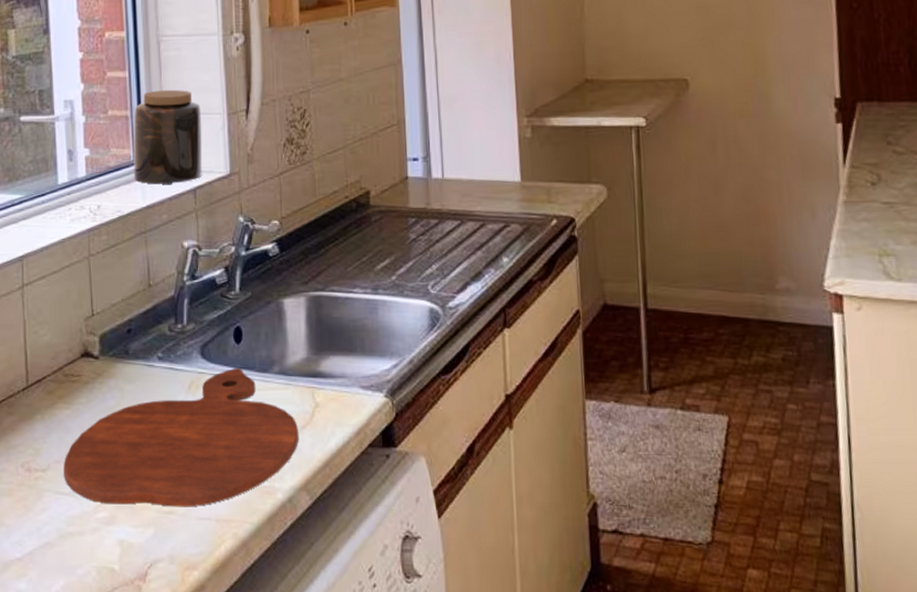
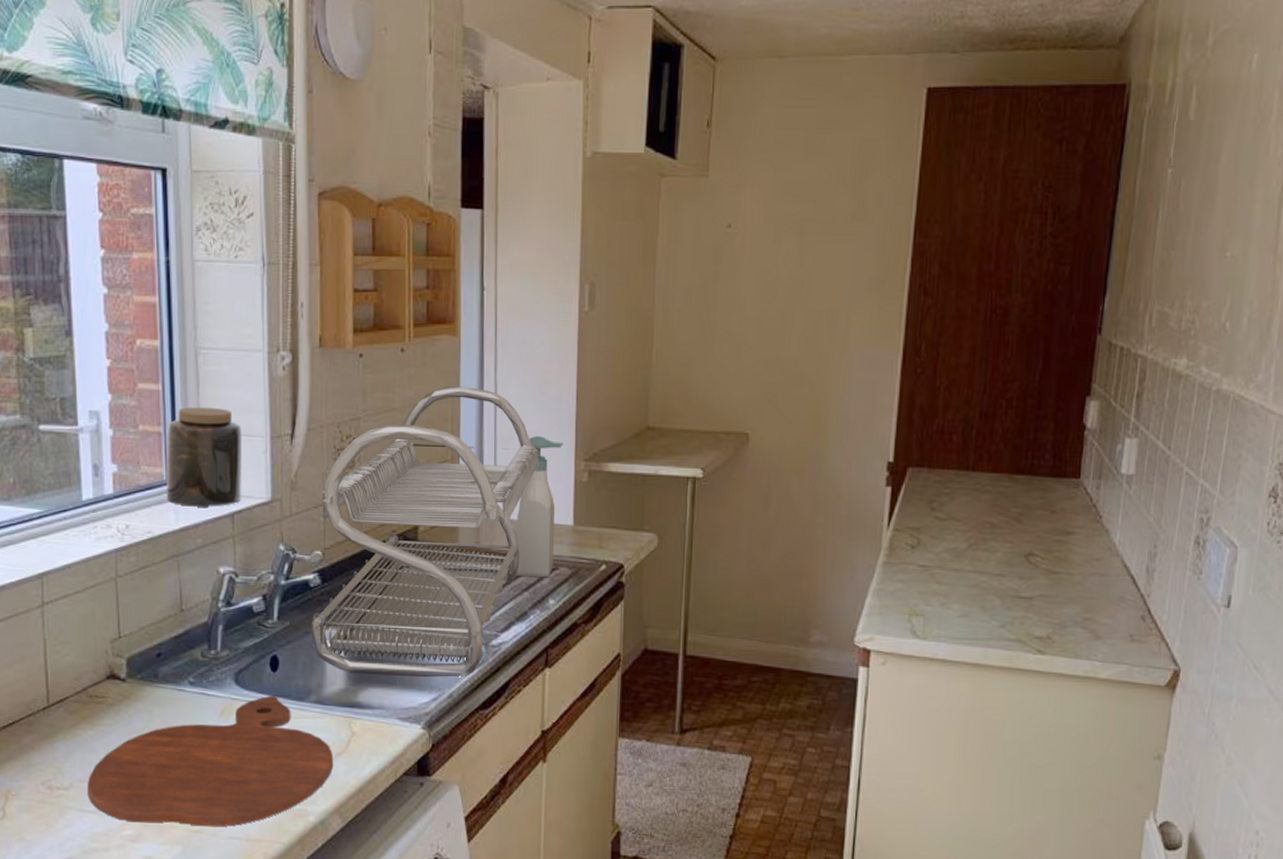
dish rack: none [271,53,482,344] -> present [311,386,539,678]
soap bottle: none [465,96,505,236] -> present [516,436,564,578]

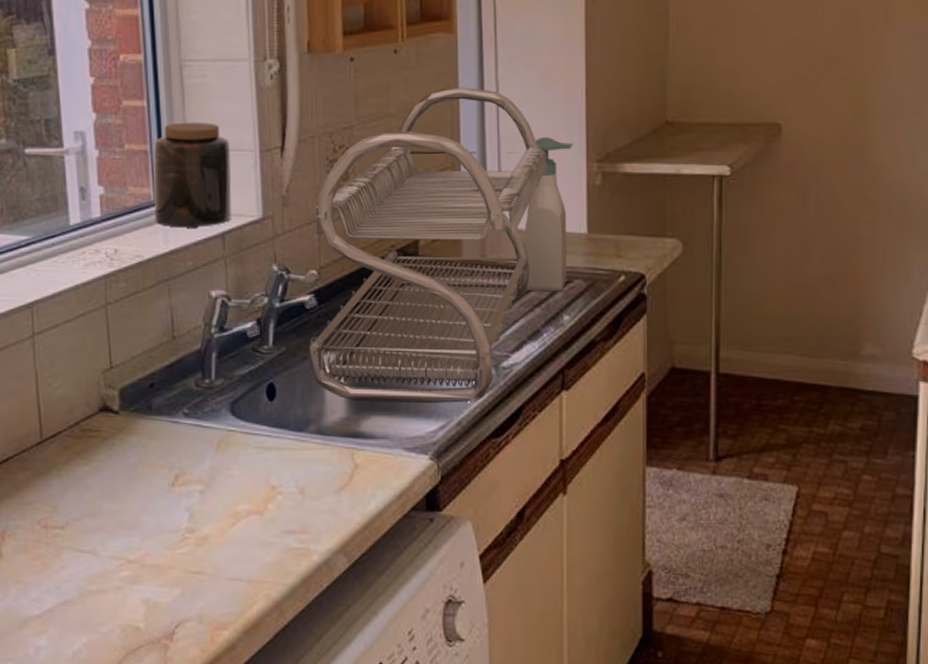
cutting board: present [87,695,334,827] -> none [83,425,337,568]

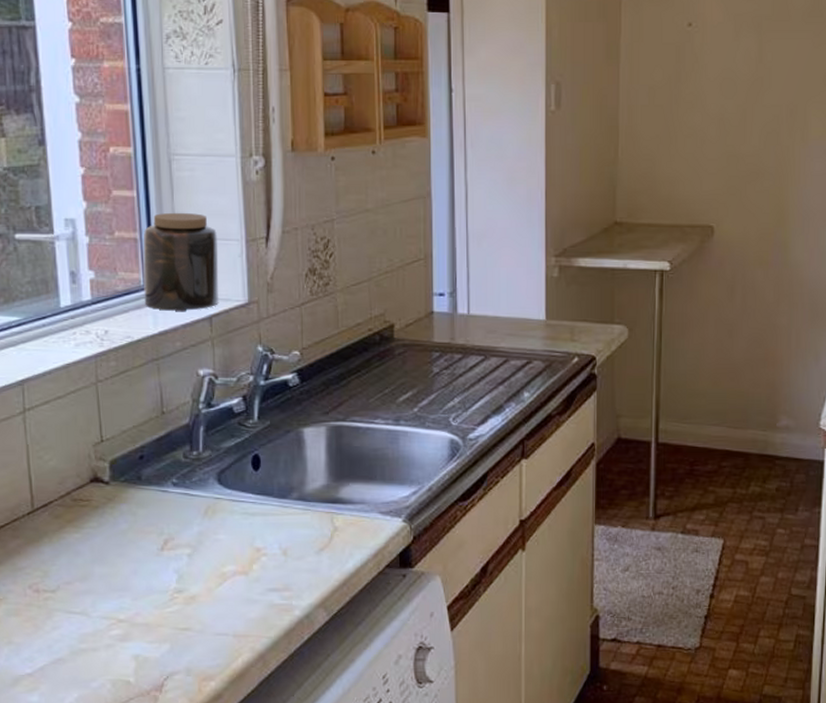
dish rack: present [308,87,547,404] -> none [291,187,510,472]
soap bottle: present [525,137,574,292] -> none [490,234,534,372]

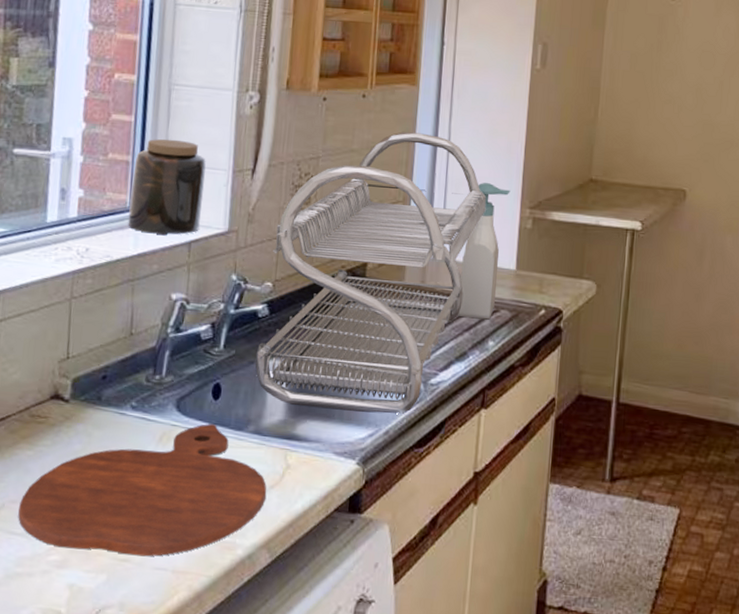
cutting board: none [74,493,318,624] -> present [18,423,267,557]
dish rack: none [291,187,510,472] -> present [255,132,487,414]
soap bottle: none [490,234,534,372] -> present [458,183,511,320]

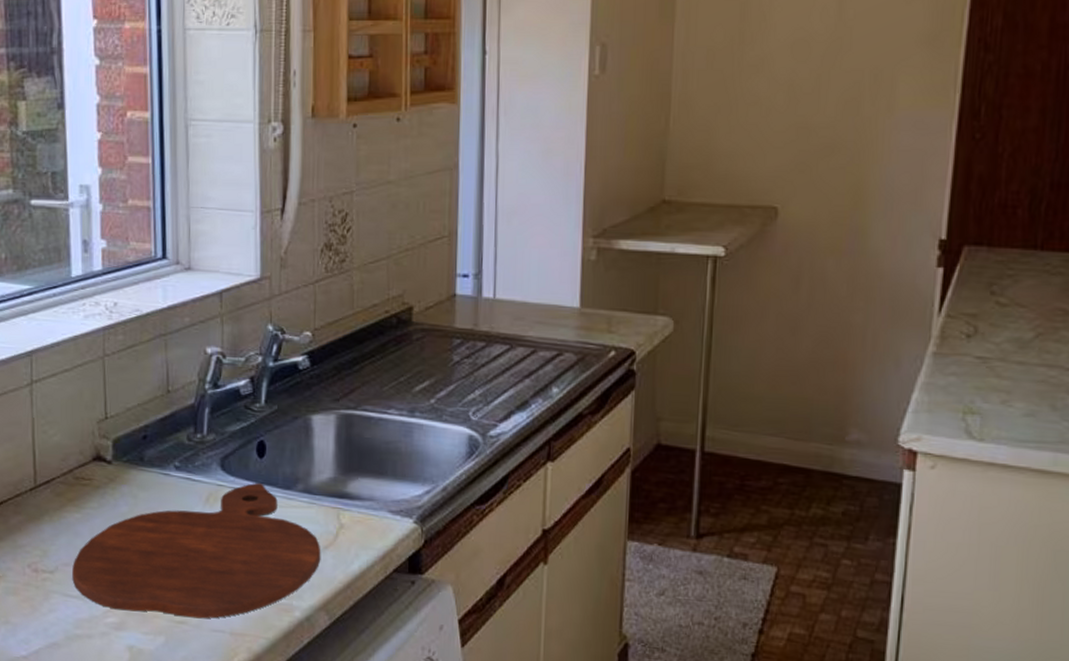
jar: present [128,139,206,235] -> none [155,180,232,285]
dish rack: present [255,132,487,414] -> none [299,158,543,469]
soap bottle: present [458,183,511,320] -> none [516,211,570,364]

